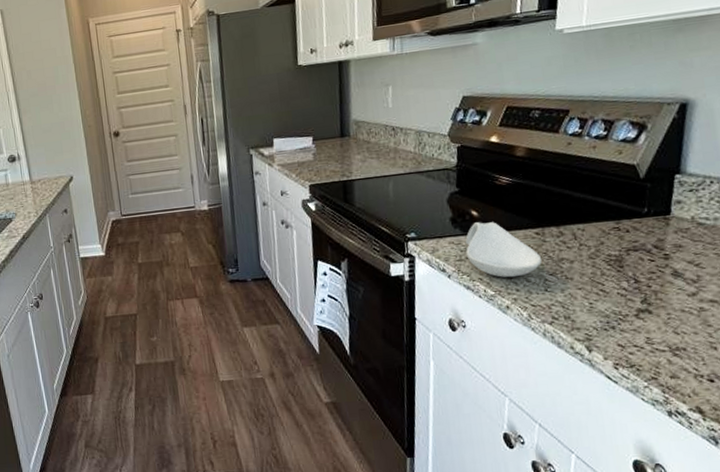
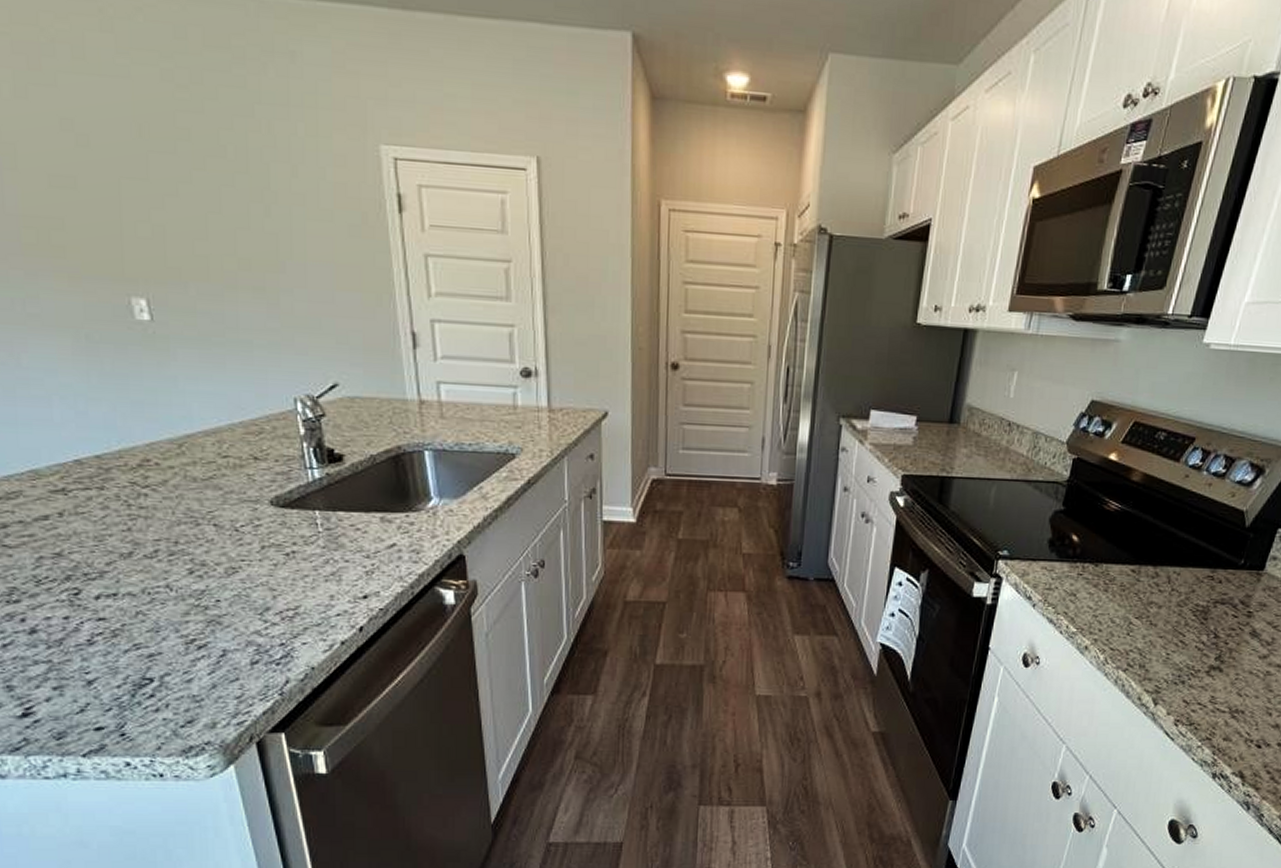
spoon rest: present [465,222,543,278] -> none [1057,549,1132,616]

